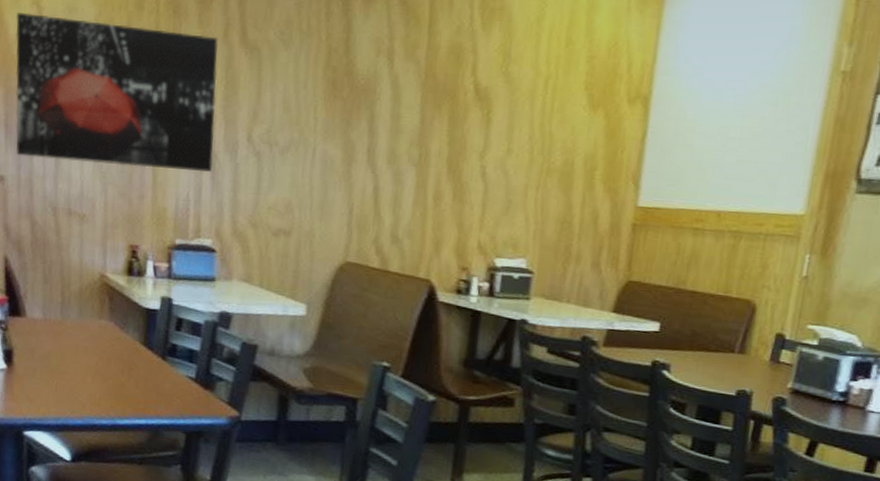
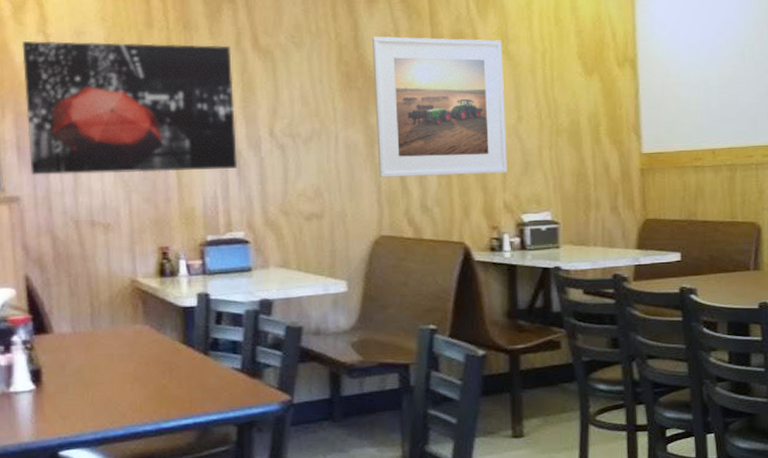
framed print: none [352,41,503,211] -> present [372,36,508,178]

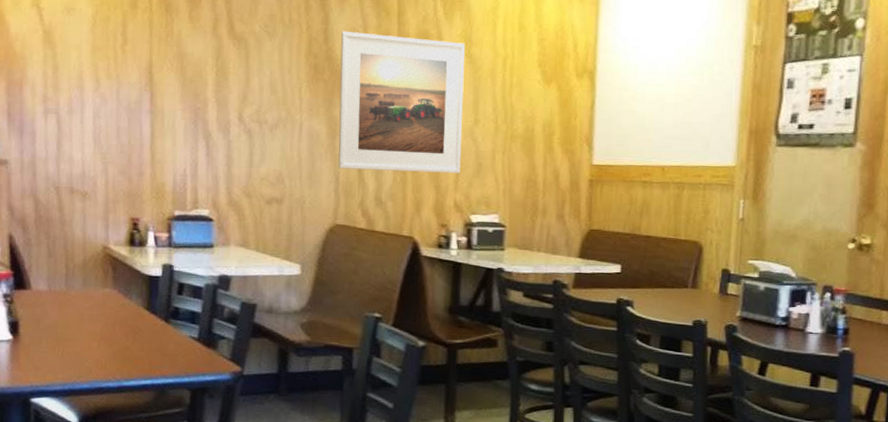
wall art: present [22,41,238,175] -> none [17,14,209,149]

